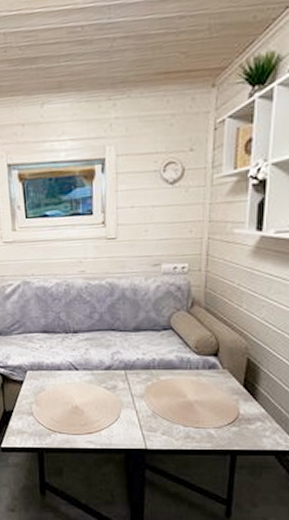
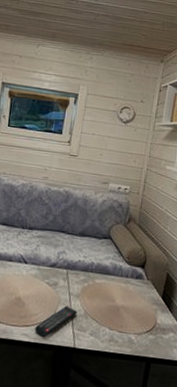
remote control: none [99,408,145,443] -> present [35,305,78,338]

